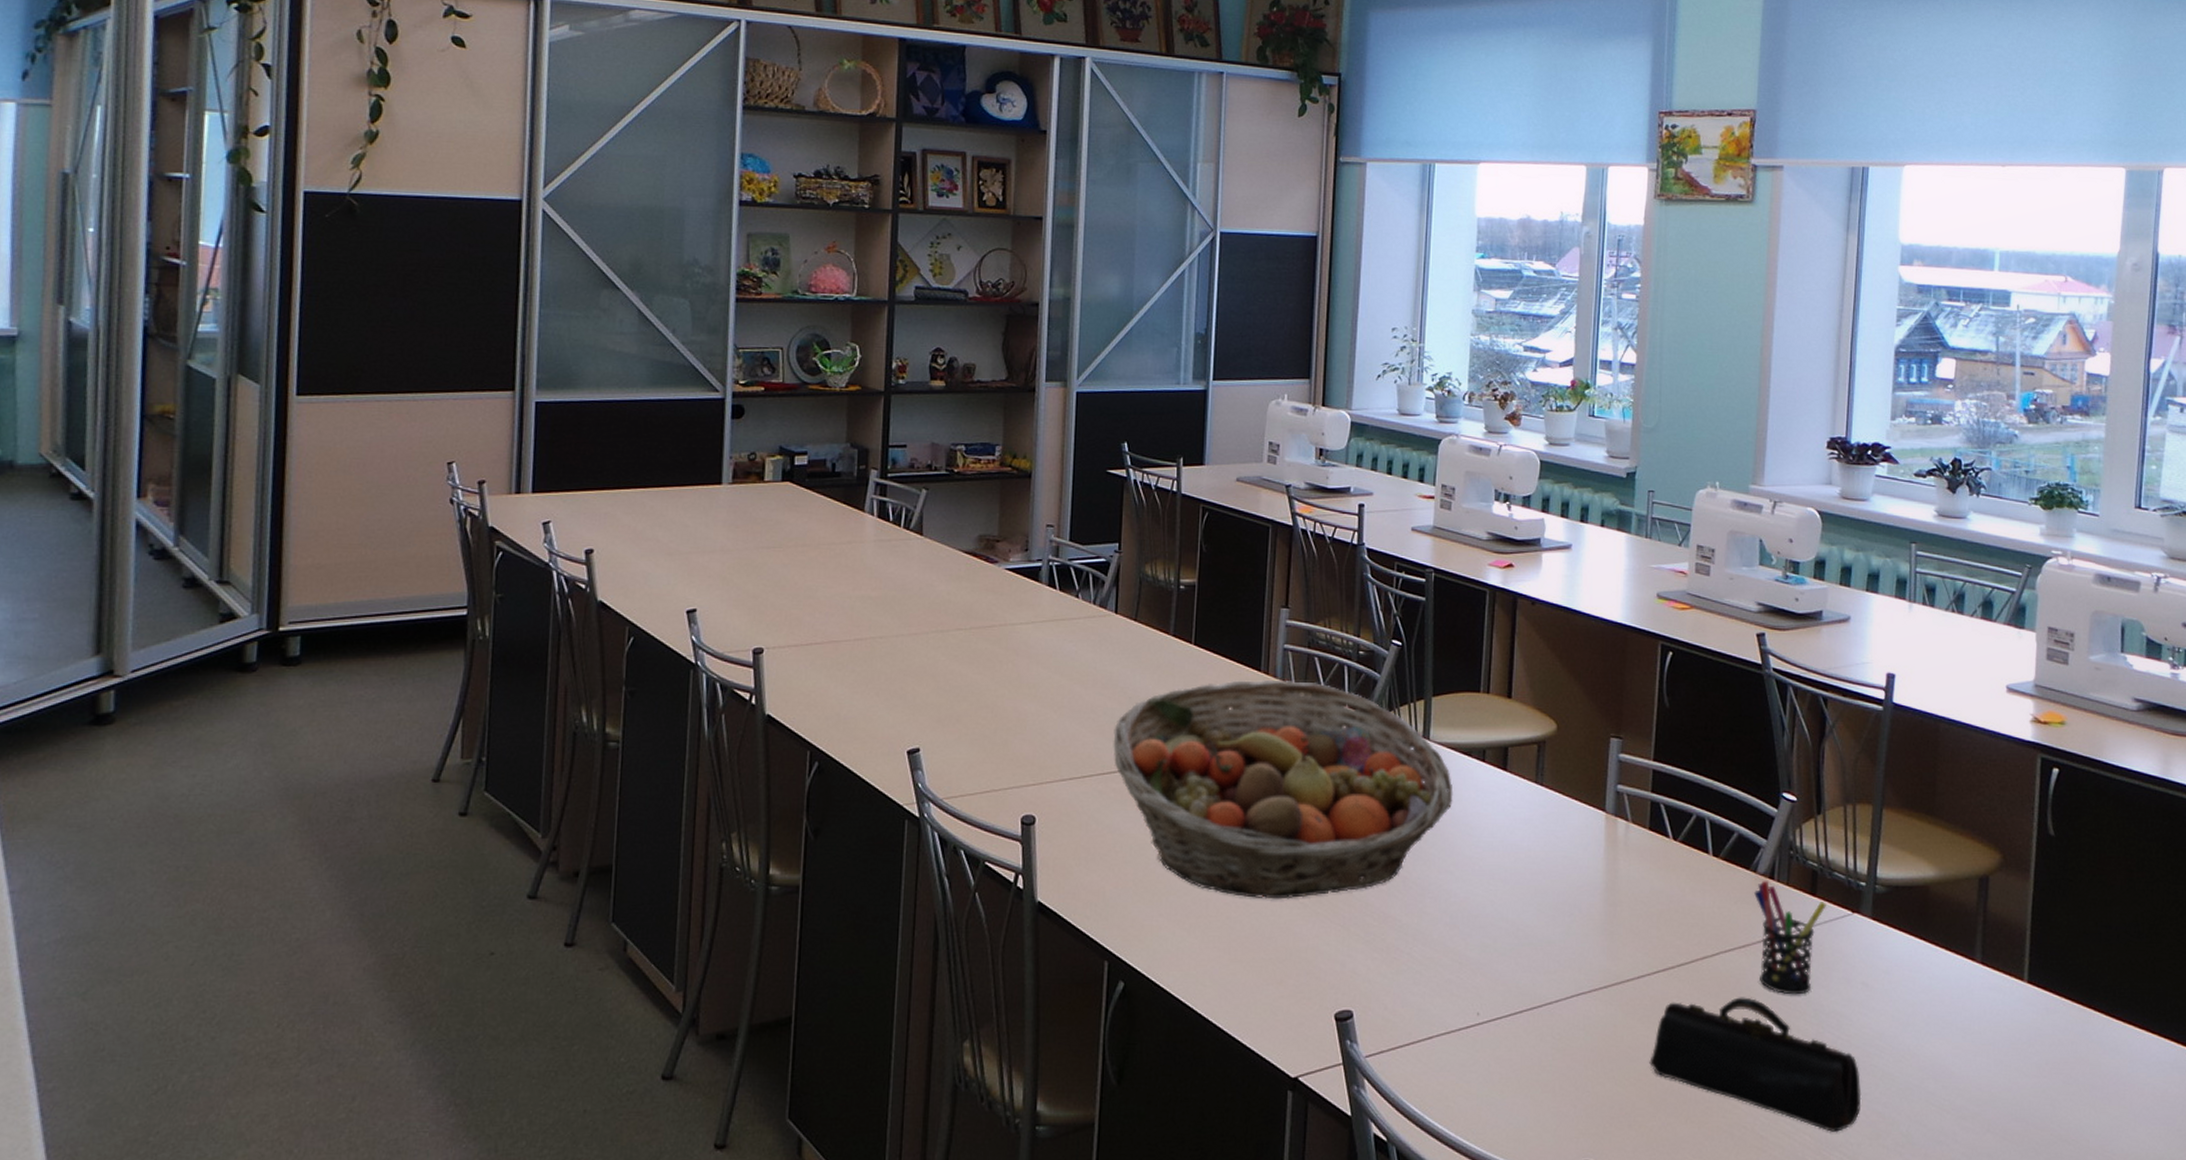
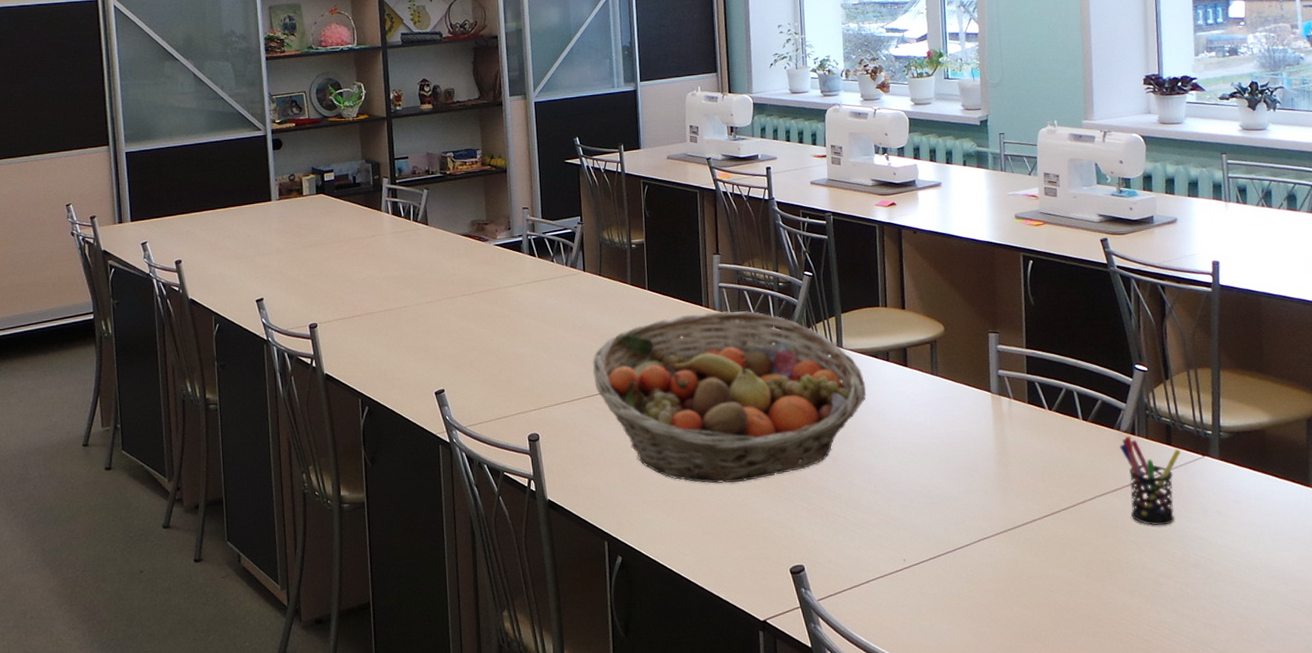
pencil case: present [1649,997,1862,1133] -> none [1047,530,1226,633]

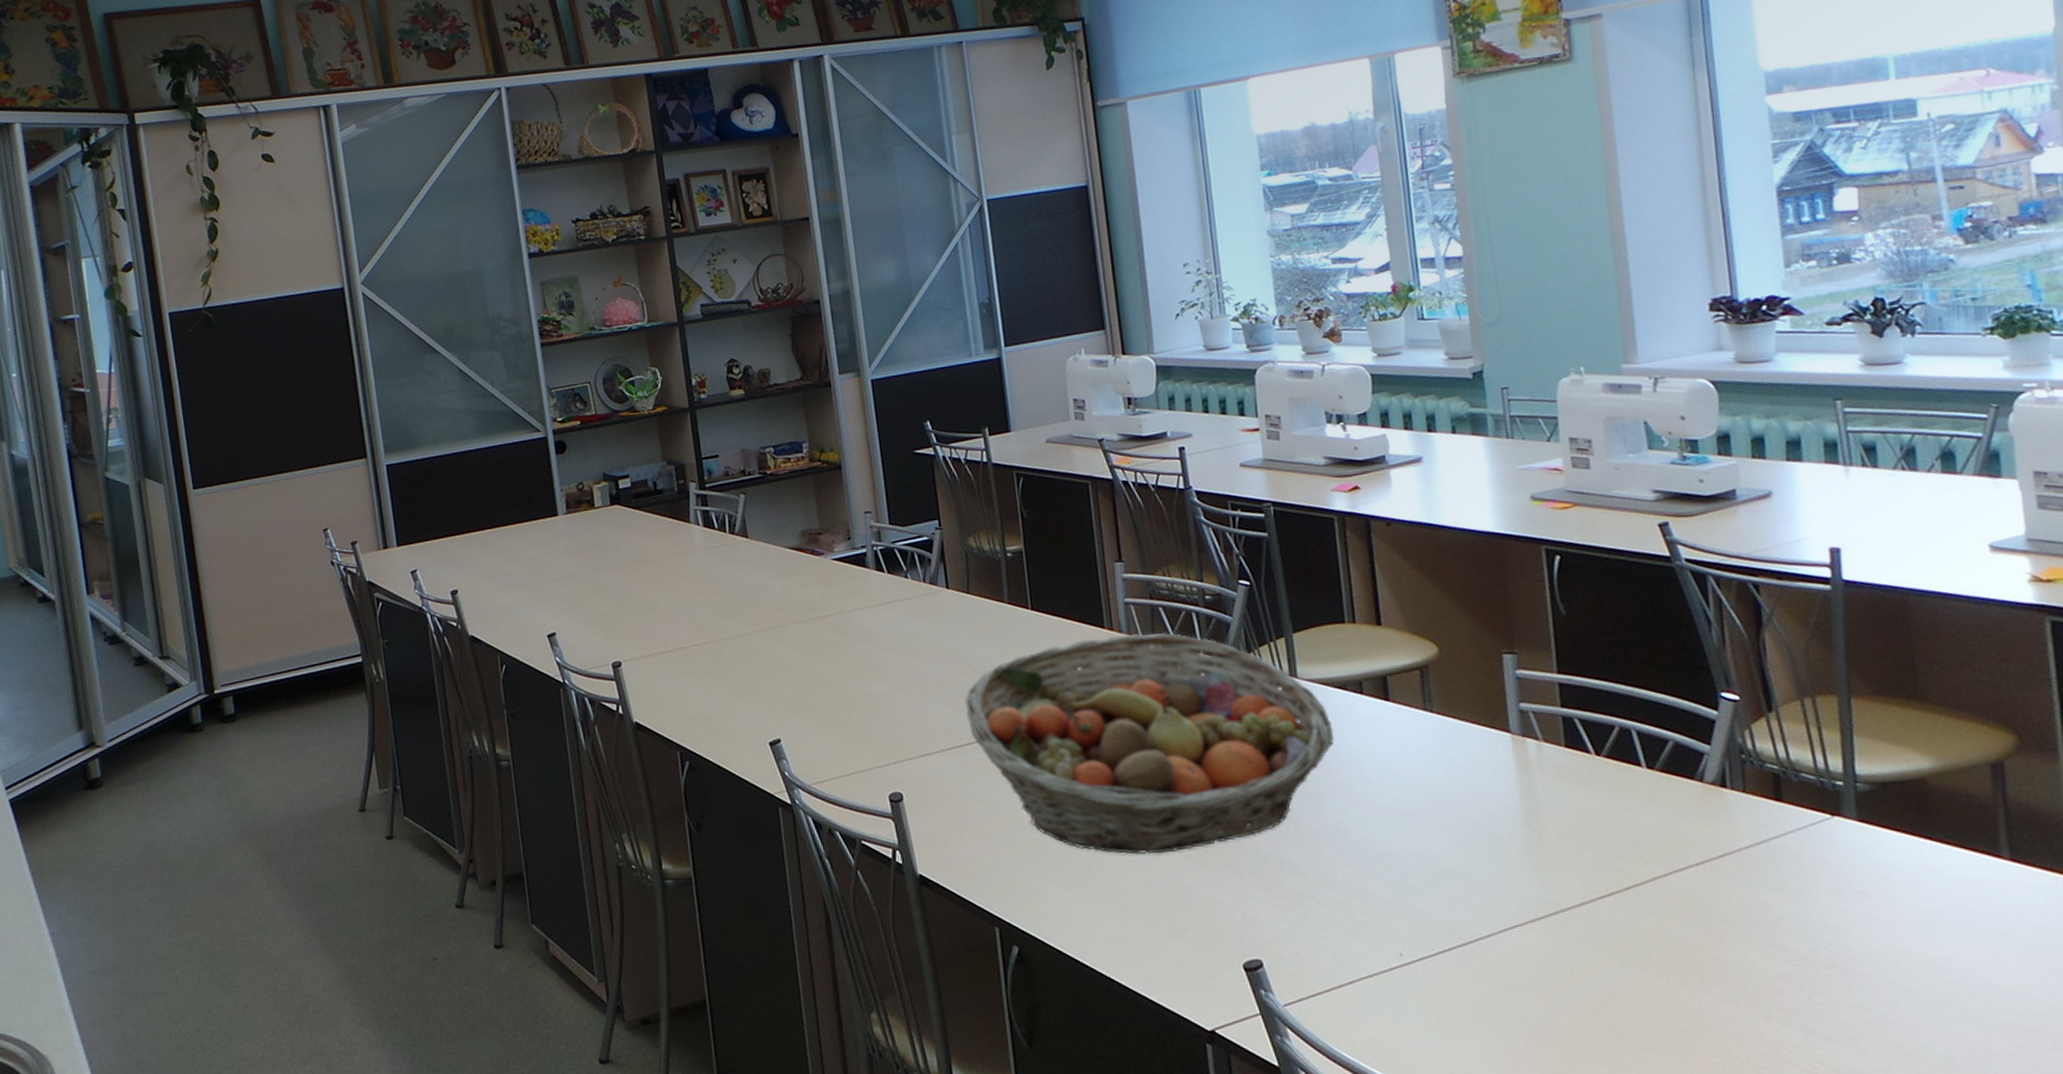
pen holder: present [1120,436,1181,526] -> none [1704,790,1798,912]

